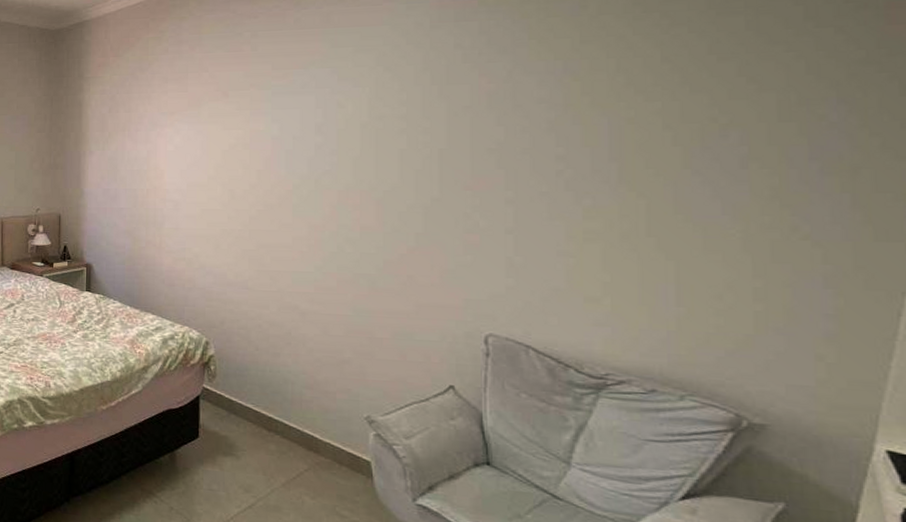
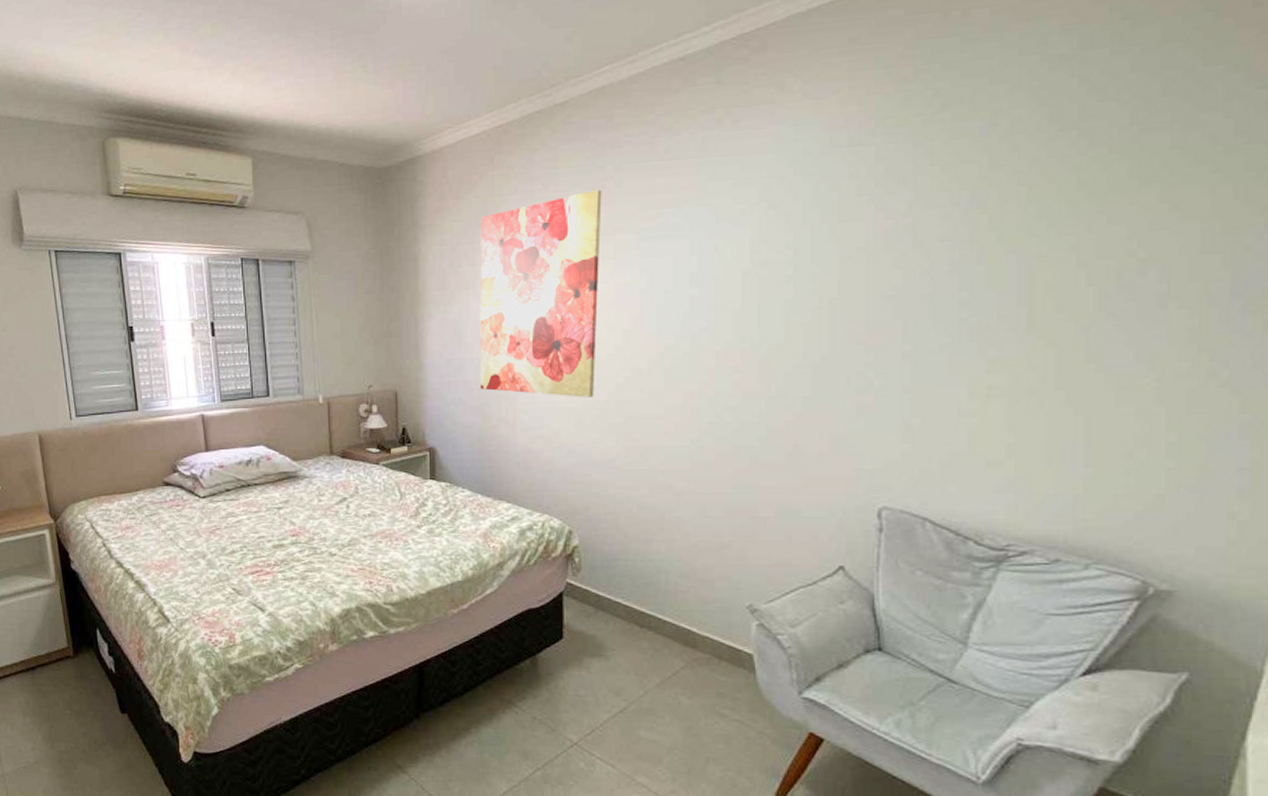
wall art: none [131,52,240,226] -> present [479,190,602,398]

